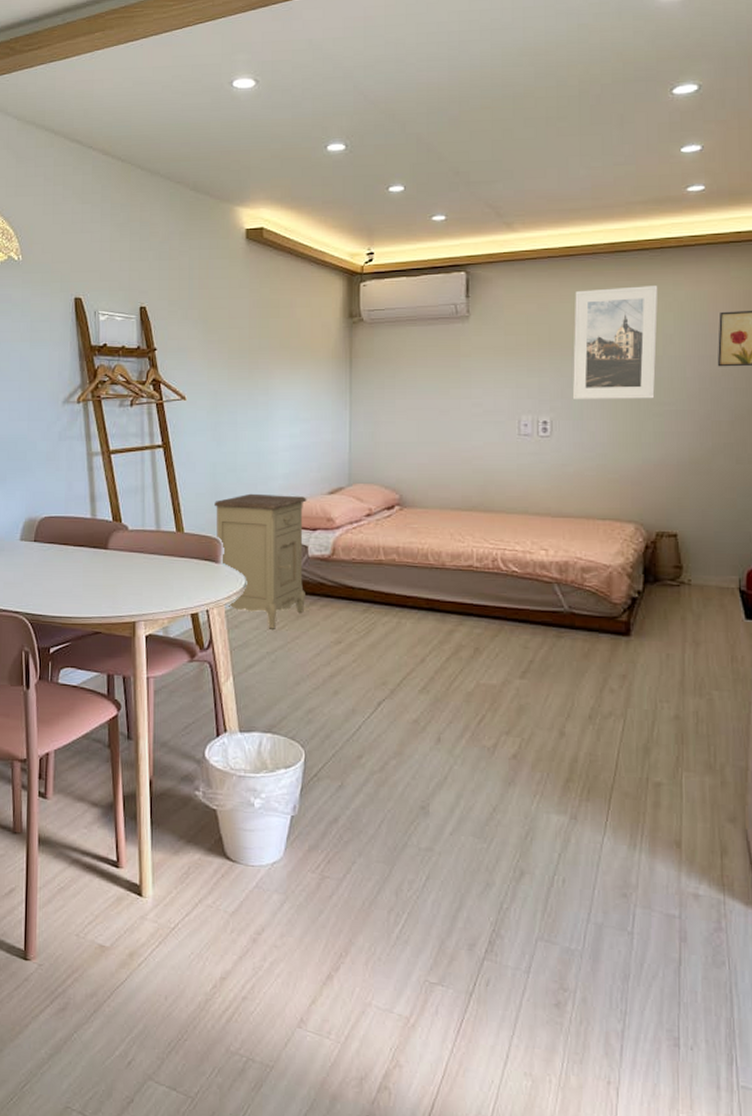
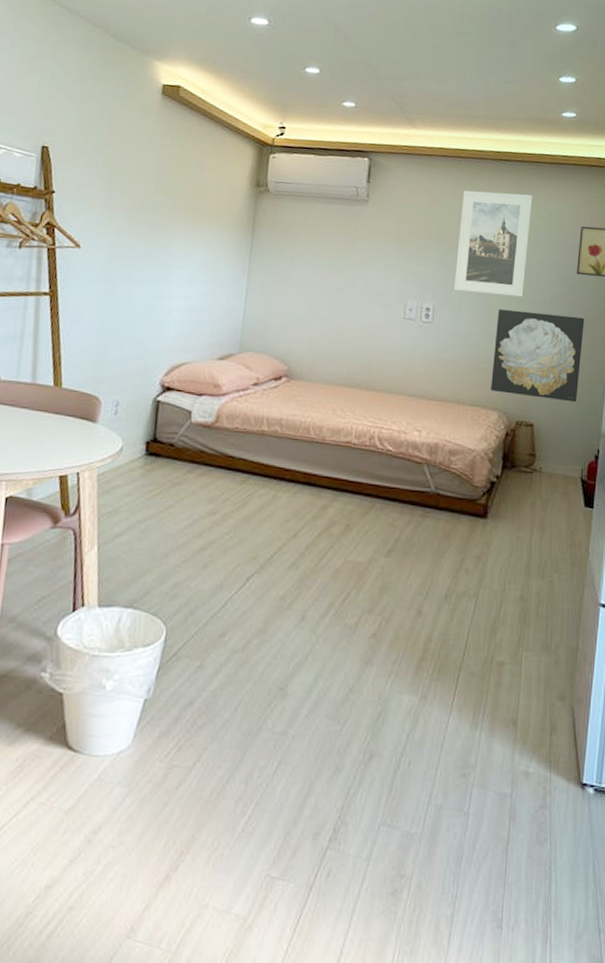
nightstand: present [214,493,307,629] -> none [97,352,196,497]
wall art: none [623,413,732,507] -> present [491,309,585,403]

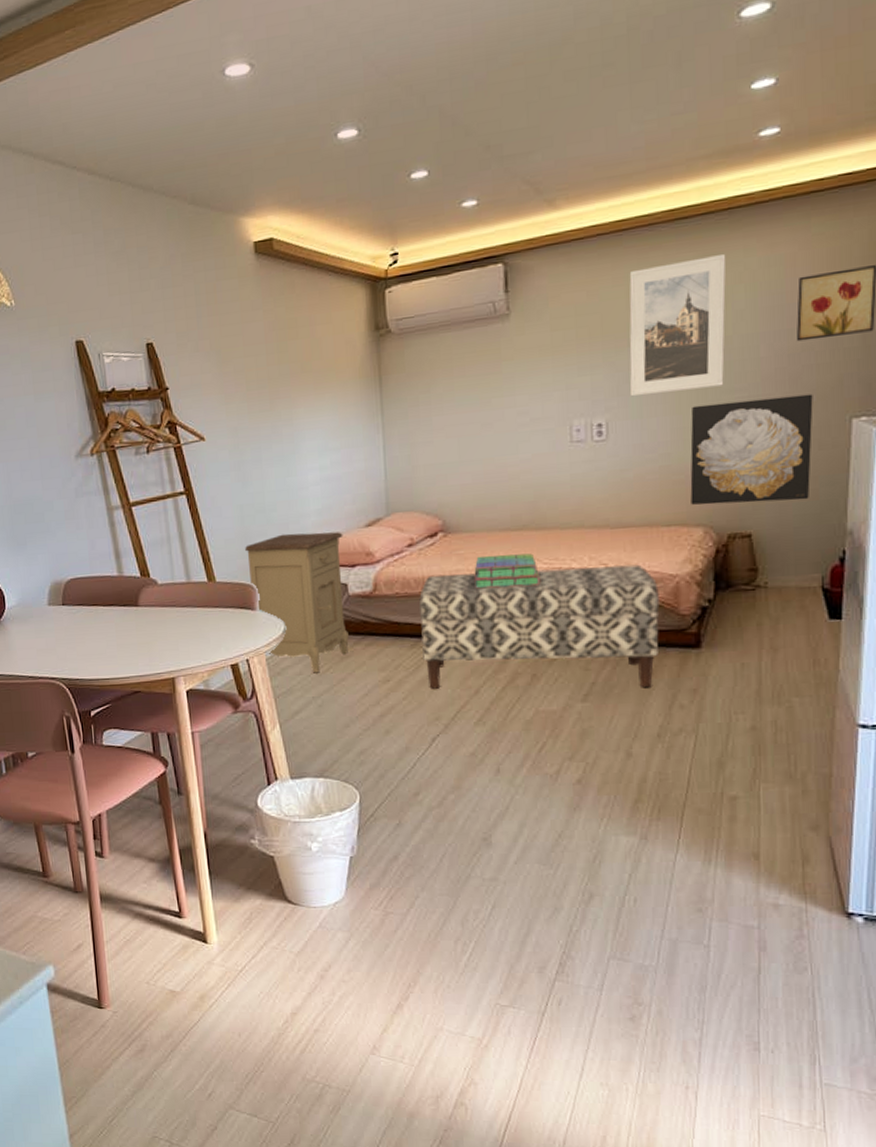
nightstand: none [97,352,196,497] -> present [245,532,349,673]
bench: none [250,416,459,549] -> present [419,564,660,689]
stack of books: none [307,405,364,440] -> present [474,553,540,589]

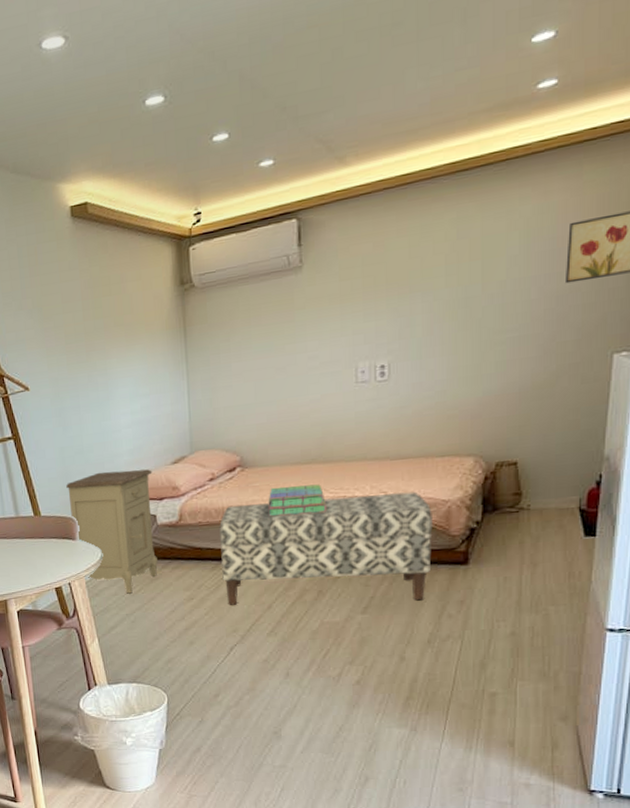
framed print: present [629,253,727,397] -> none [410,202,503,340]
wall art: present [690,393,813,505] -> none [463,332,578,437]

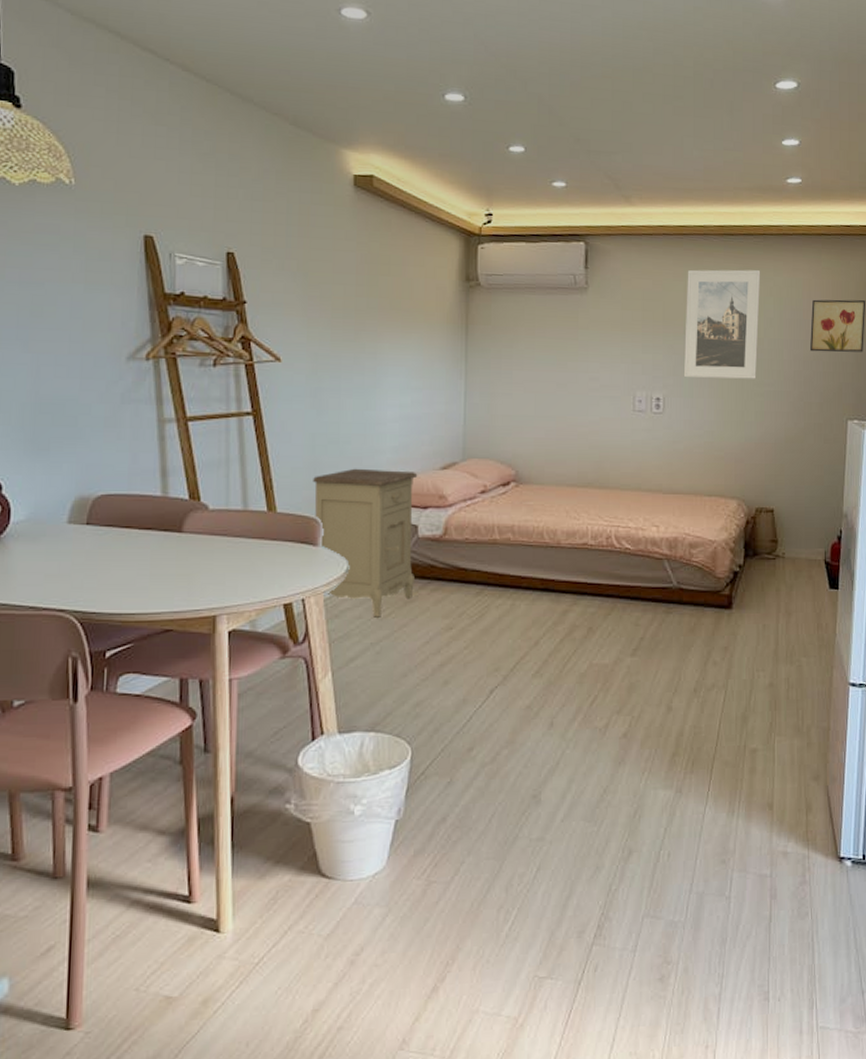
bench: present [219,491,433,605] -> none [486,524,700,643]
stack of books: present [268,484,326,517] -> none [541,508,600,541]
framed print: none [410,202,503,340] -> present [683,269,761,379]

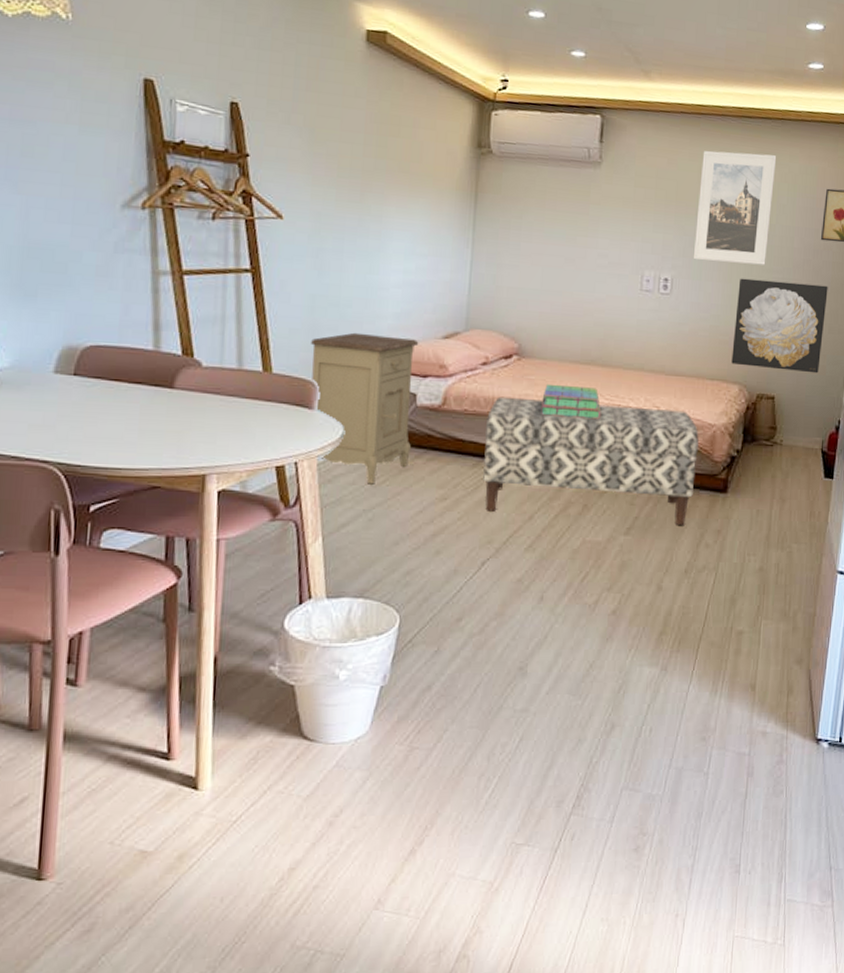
bench: none [486,524,700,643] -> present [483,396,699,525]
stack of books: none [541,508,600,541] -> present [541,384,600,419]
wall art: none [728,393,821,484] -> present [731,278,828,374]

